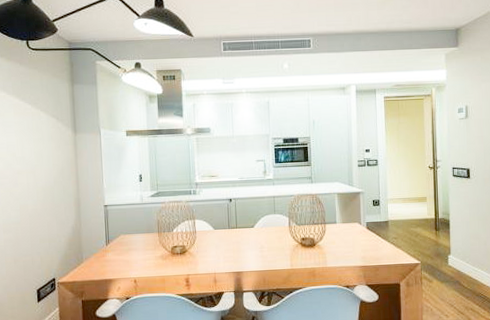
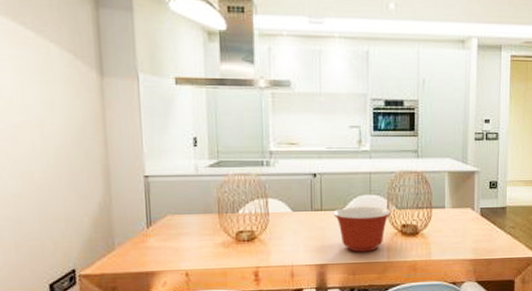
mixing bowl: none [246,223,292,262] -> present [333,206,391,252]

